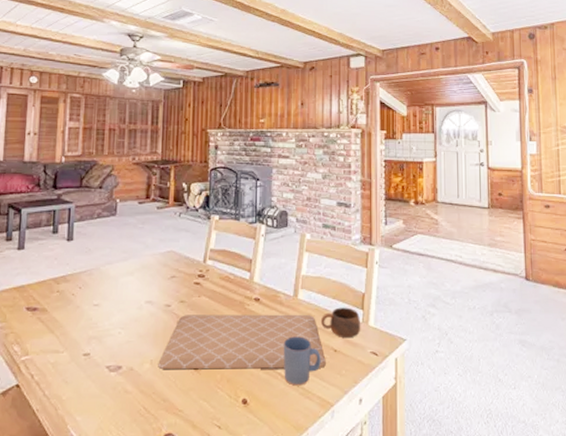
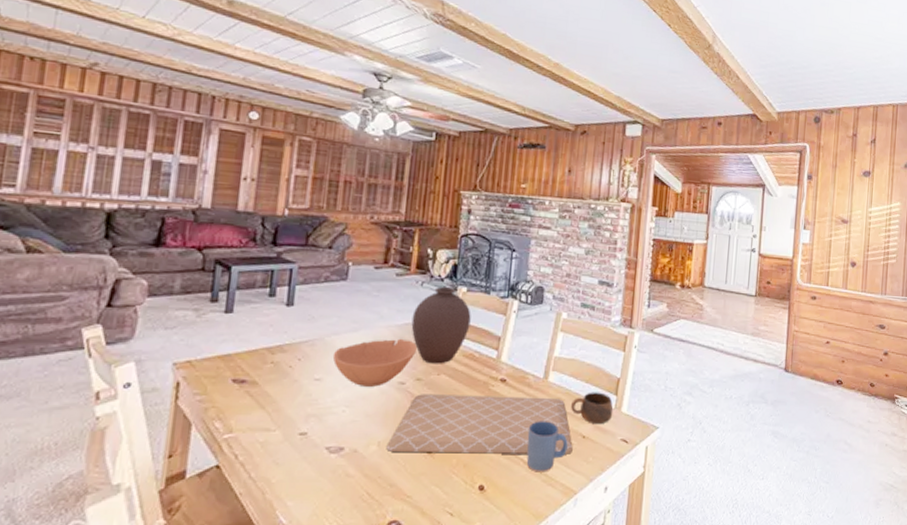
bowl: none [107,265,180,310] -> present [332,338,418,387]
vase: none [173,217,224,287] -> present [411,287,471,364]

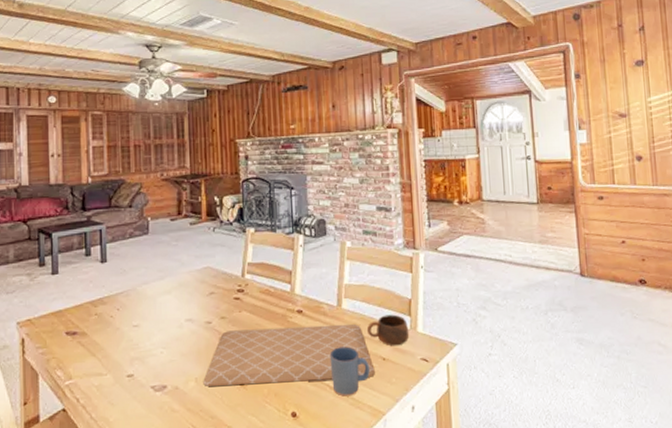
bowl: present [332,338,418,387] -> none [145,281,218,329]
vase: present [411,287,471,364] -> none [209,230,262,302]

